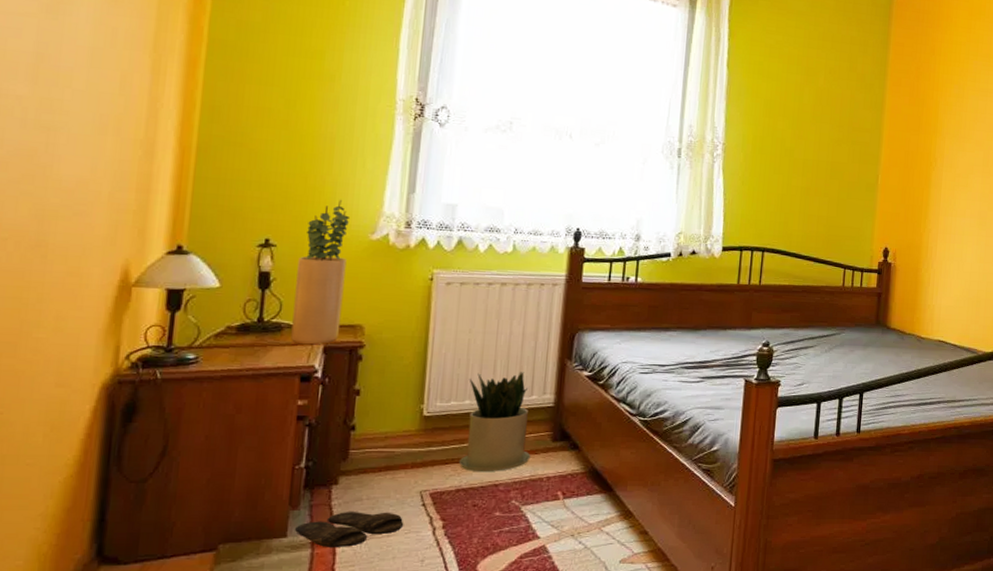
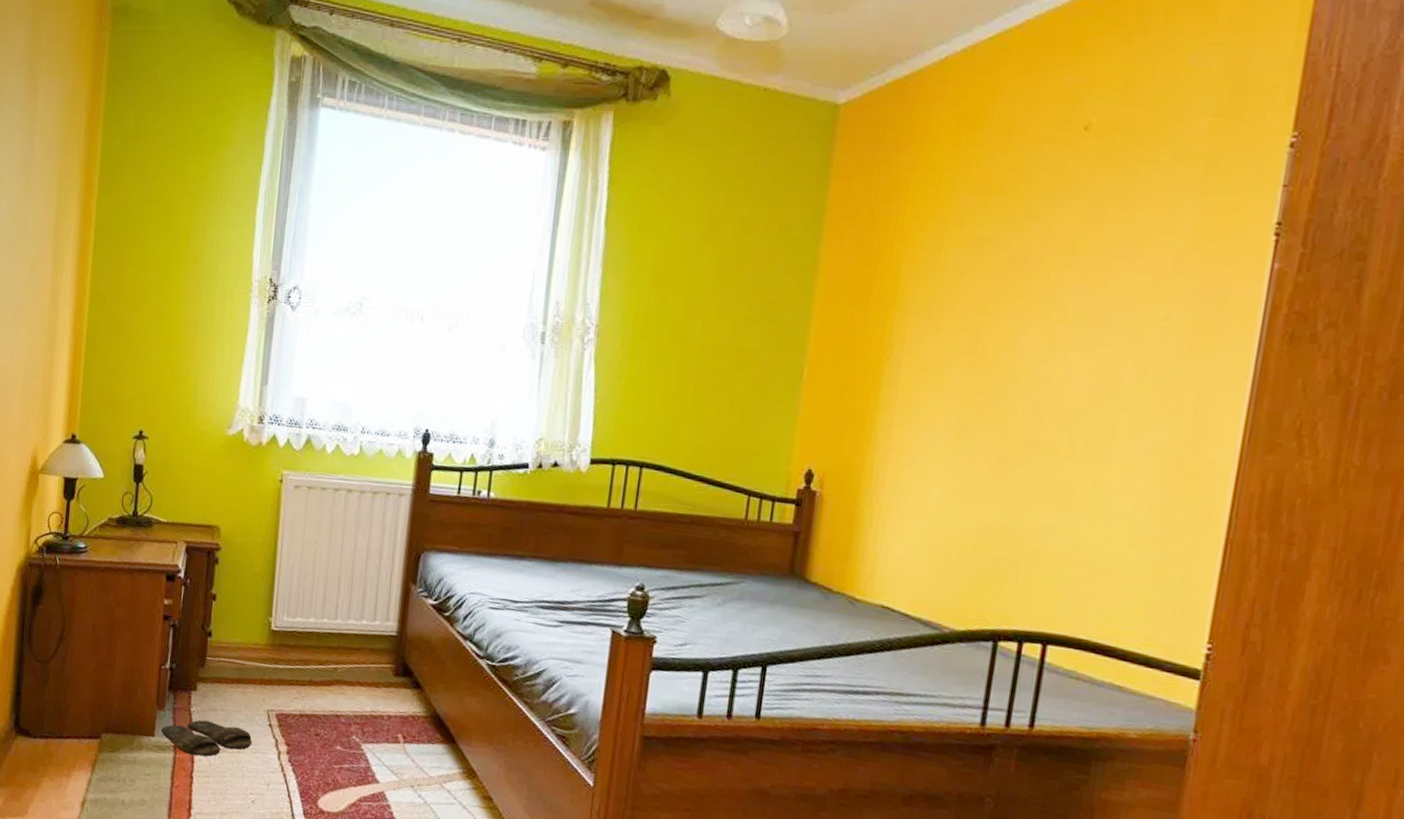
vase: present [291,199,351,345] -> none [159,390,210,544]
planter: present [458,372,531,471] -> none [302,589,372,701]

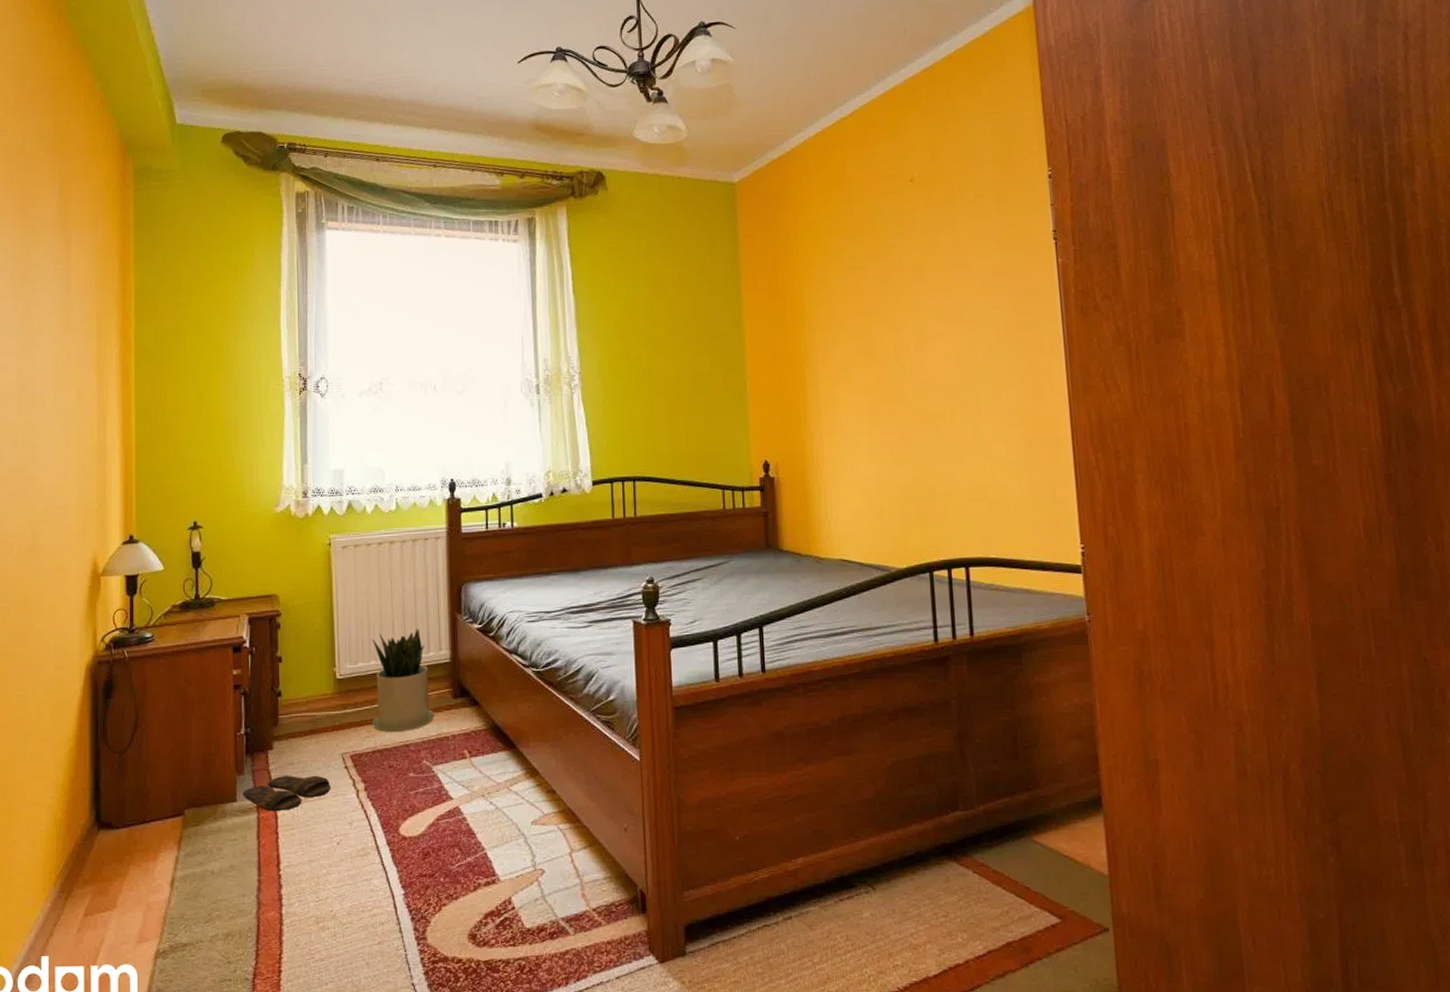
planter: none [302,589,372,701] -> present [371,629,435,732]

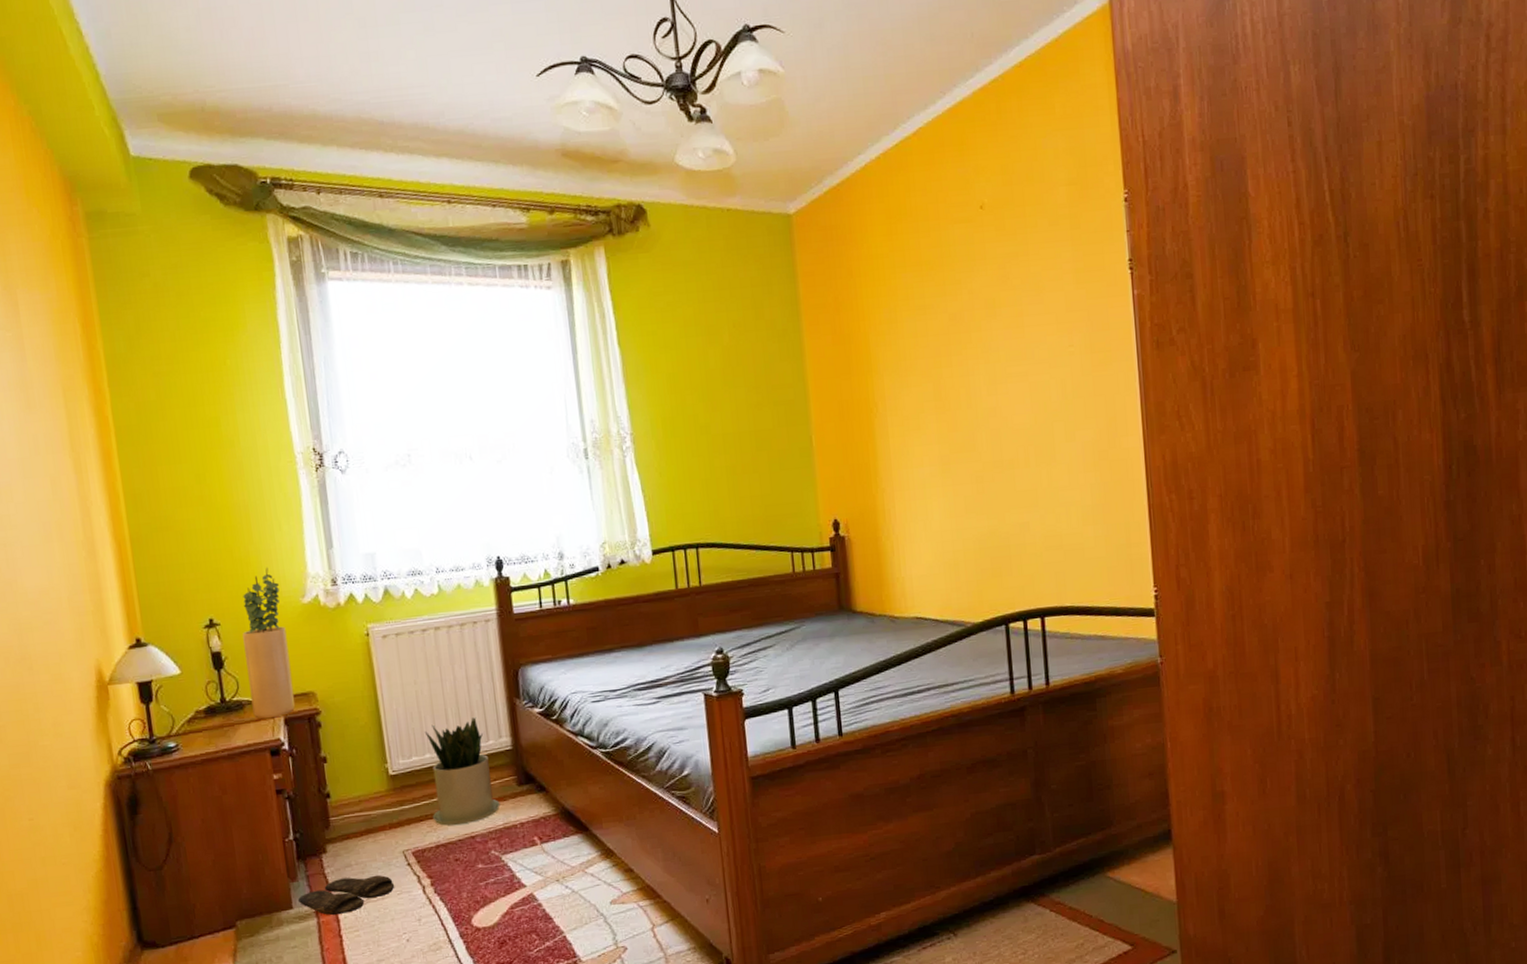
vase: none [221,477,260,617] -> present [242,567,296,720]

